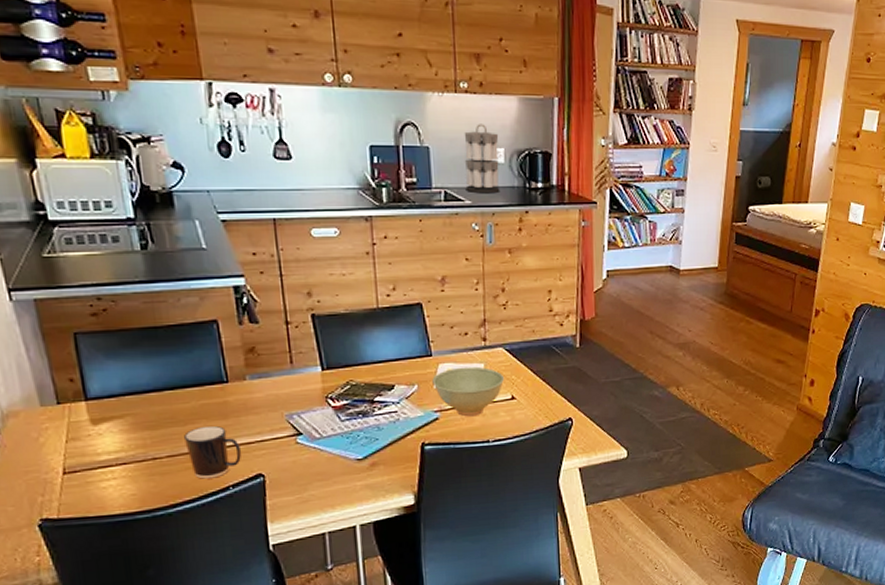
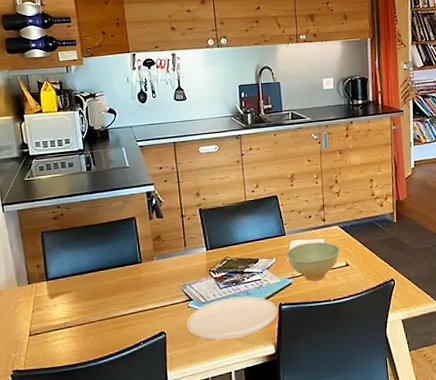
mug: present [184,425,242,479] -> none [111,295,150,337]
plate: none [294,431,419,487] -> present [187,296,278,341]
spice rack: present [464,124,499,194] -> none [304,62,331,112]

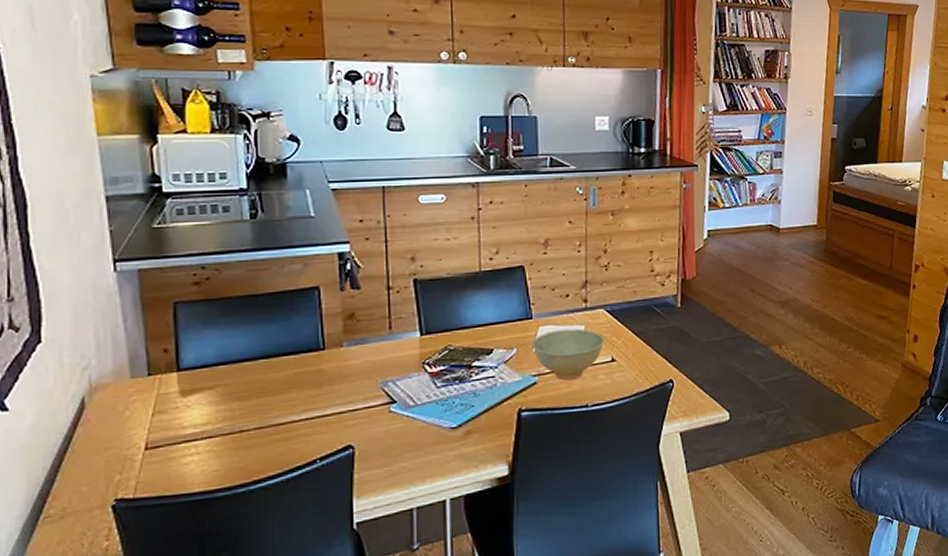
plate: present [187,296,278,341] -> none [386,398,515,458]

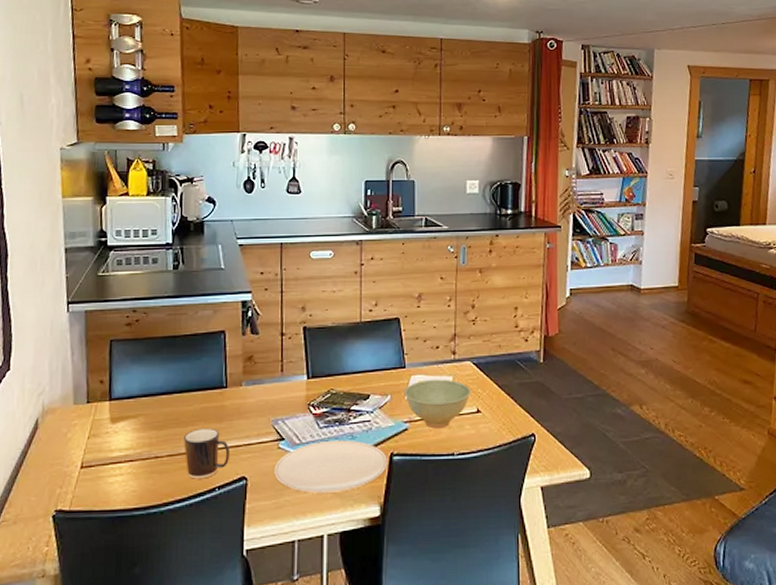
mug: none [275,394,333,452] -> present [184,427,231,479]
plate: none [386,398,515,458] -> present [274,440,387,494]

